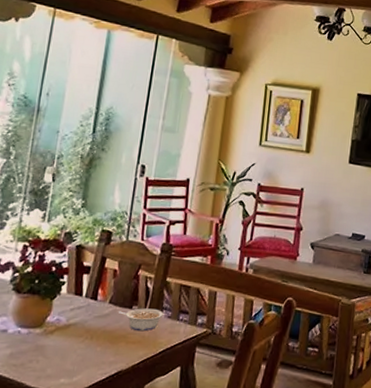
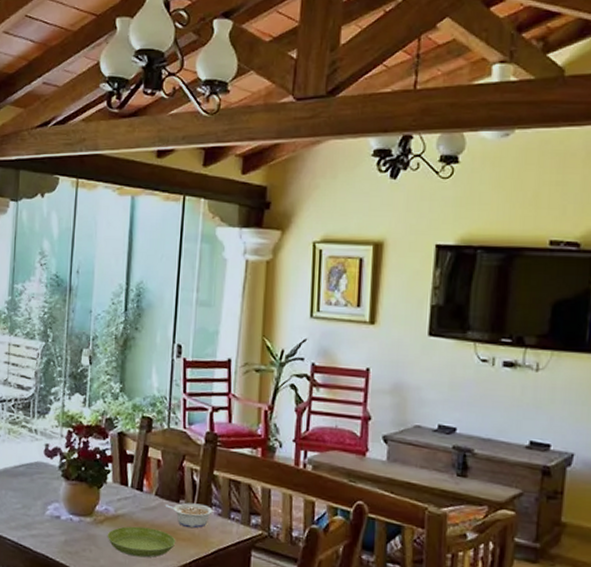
saucer: none [56,334,126,363] -> present [107,526,176,558]

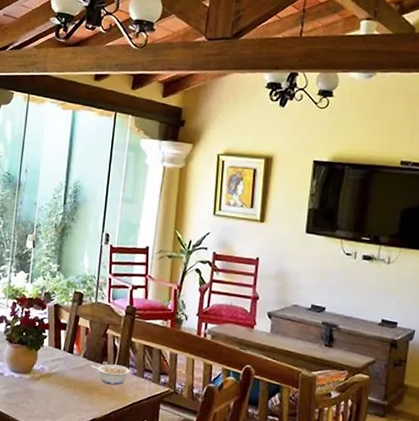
saucer: present [107,526,176,558] -> none [42,382,99,409]

